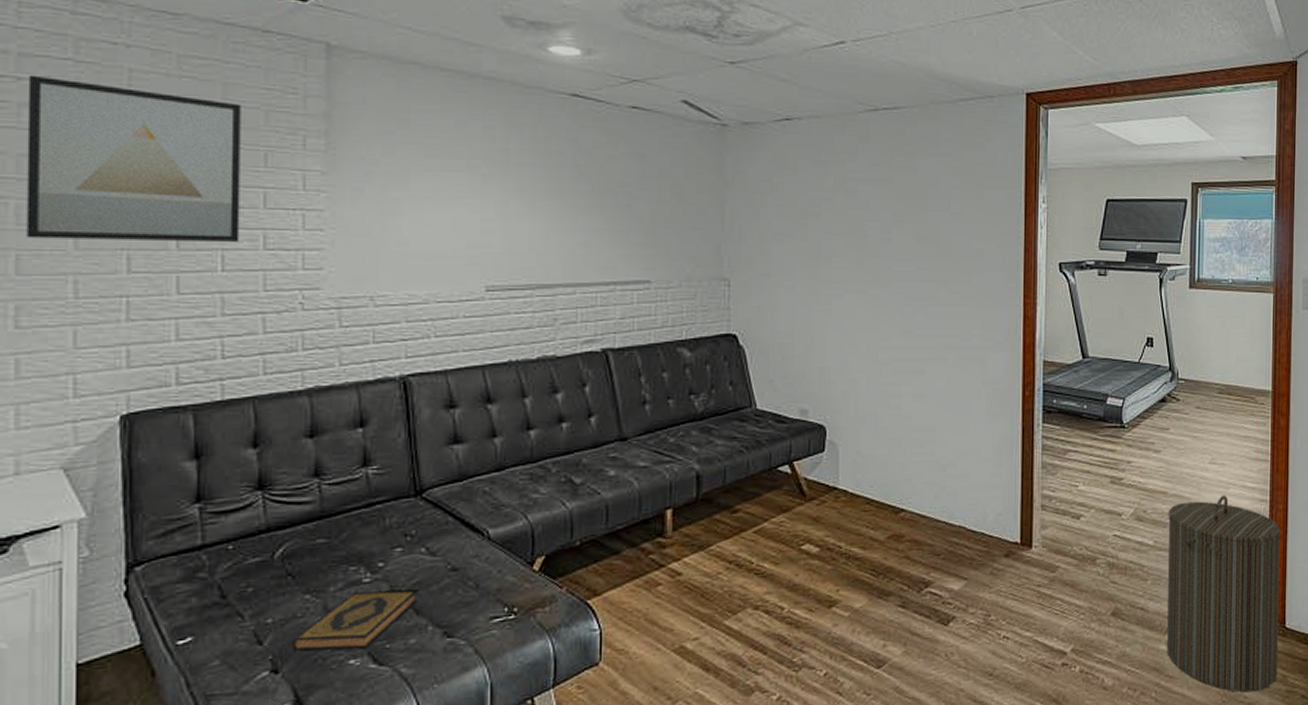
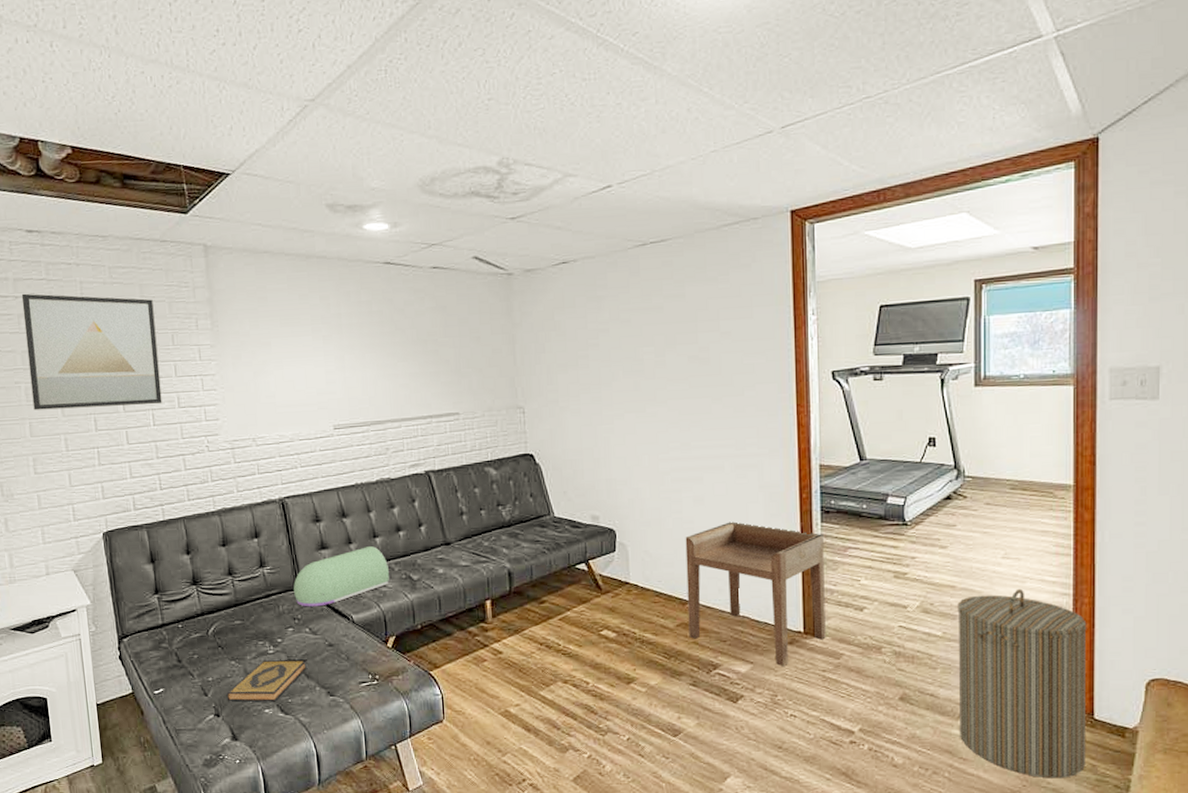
cushion: none [409,441,543,519] -> present [293,546,389,607]
side table: none [900,420,1044,583] -> present [685,521,826,667]

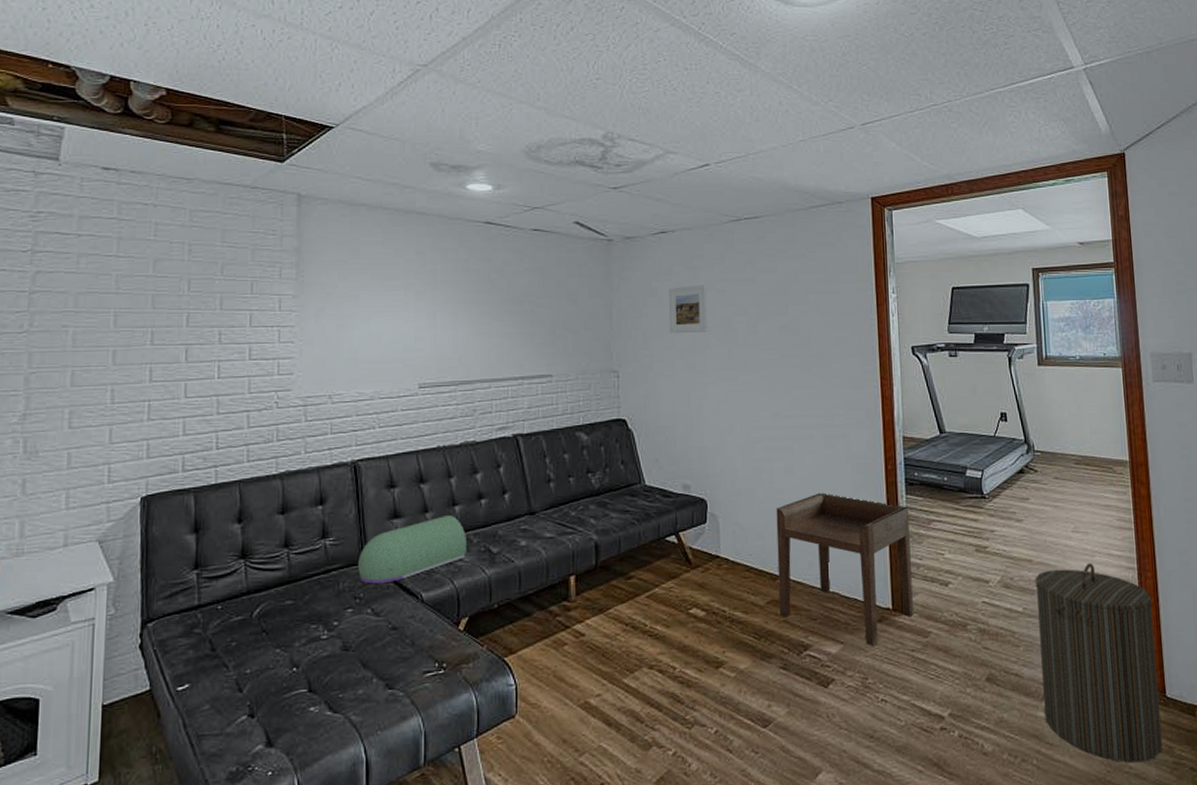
wall art: present [21,293,162,410] -> none [79,232,235,357]
hardback book: present [226,659,307,702] -> none [265,646,364,699]
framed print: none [572,315,614,368] -> present [669,285,708,334]

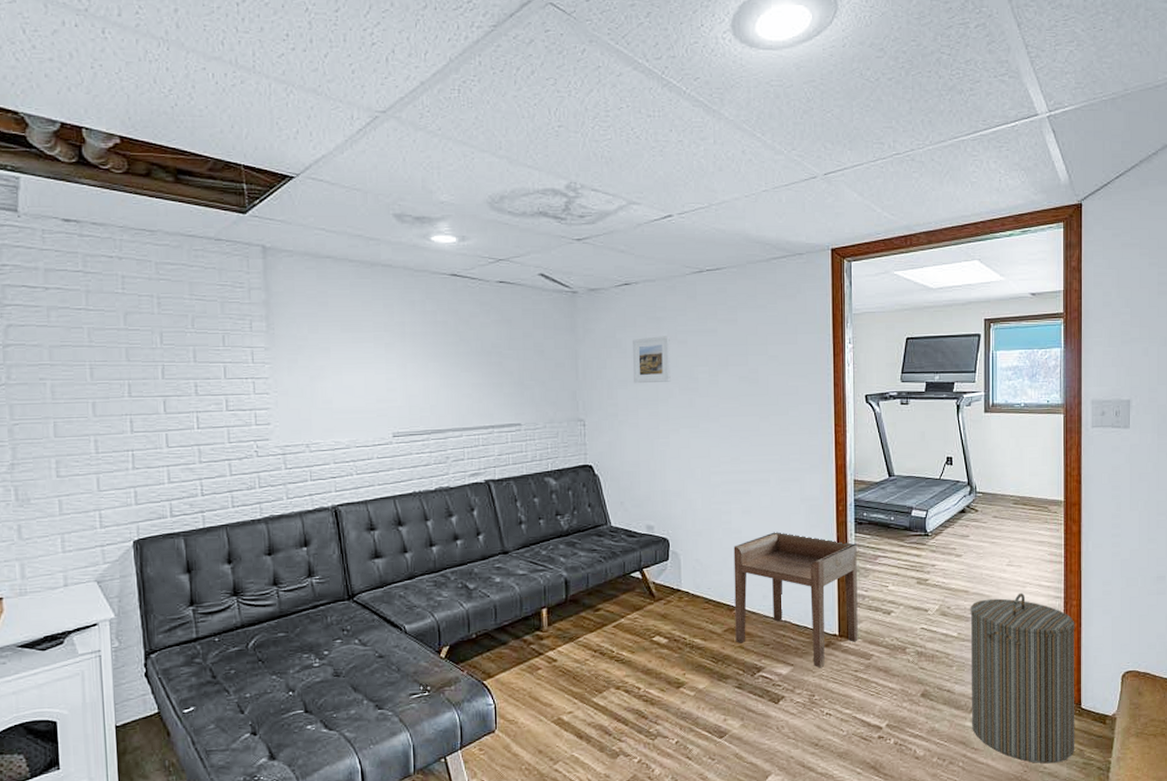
cushion: present [358,515,466,584] -> none [344,555,445,618]

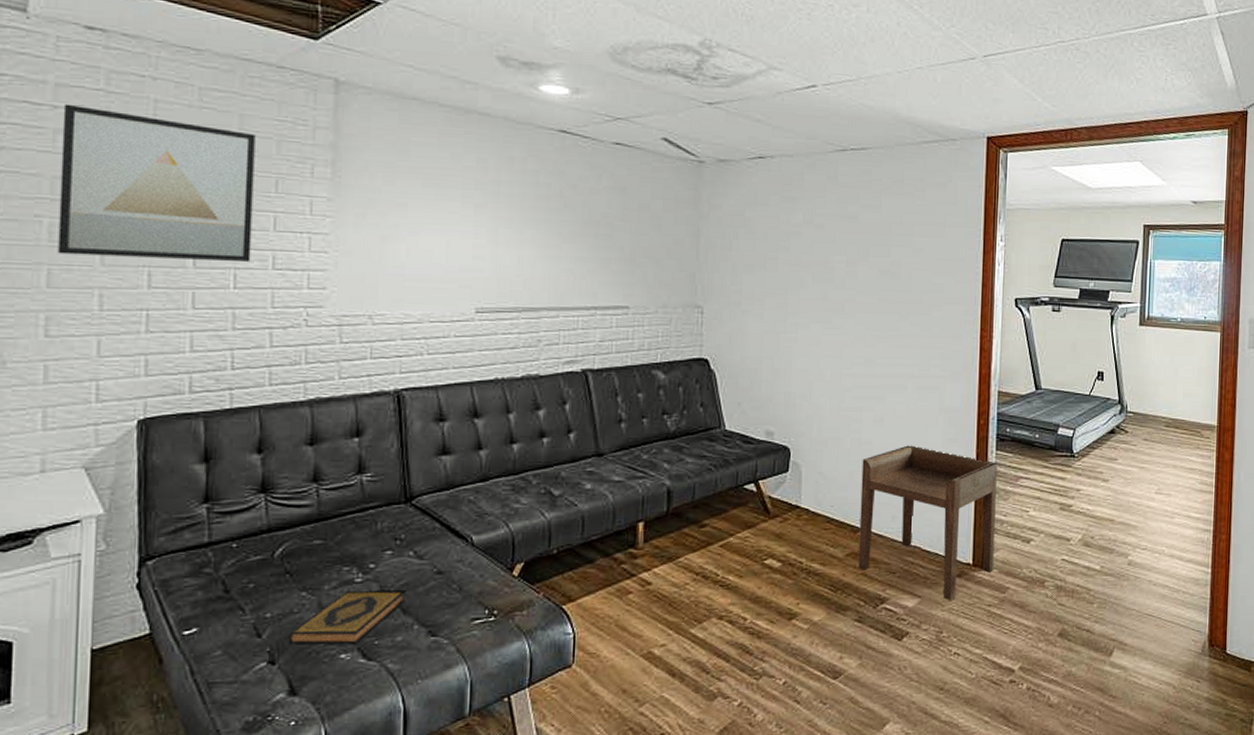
wall art: none [52,285,209,409] -> present [57,103,256,262]
hardback book: none [265,672,354,718] -> present [288,590,405,645]
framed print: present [633,336,671,384] -> none [762,218,805,270]
laundry hamper: present [970,592,1075,764] -> none [1111,524,1224,715]

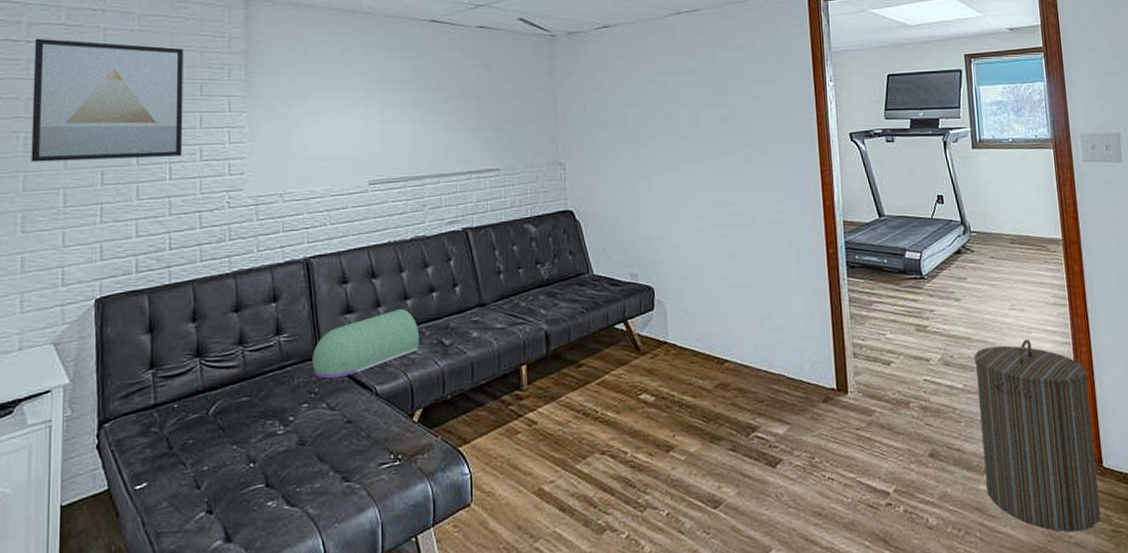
hardback book: present [288,590,405,645] -> none [223,440,320,494]
cushion: none [399,454,525,525] -> present [312,309,419,379]
side table: present [858,445,997,601] -> none [721,277,858,427]
laundry hamper: none [1111,524,1224,715] -> present [974,338,1101,532]

